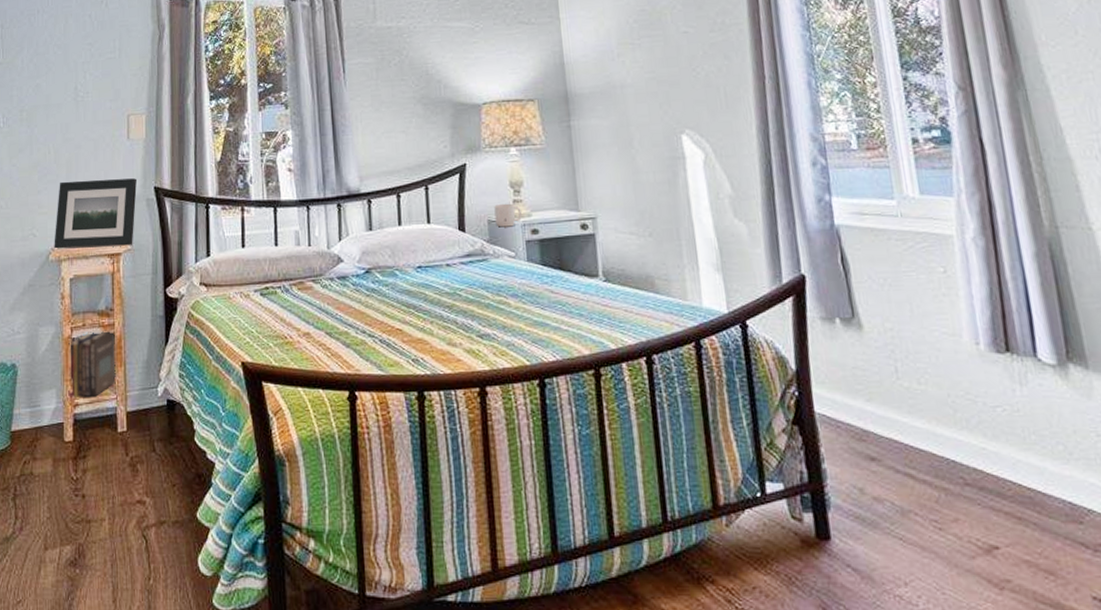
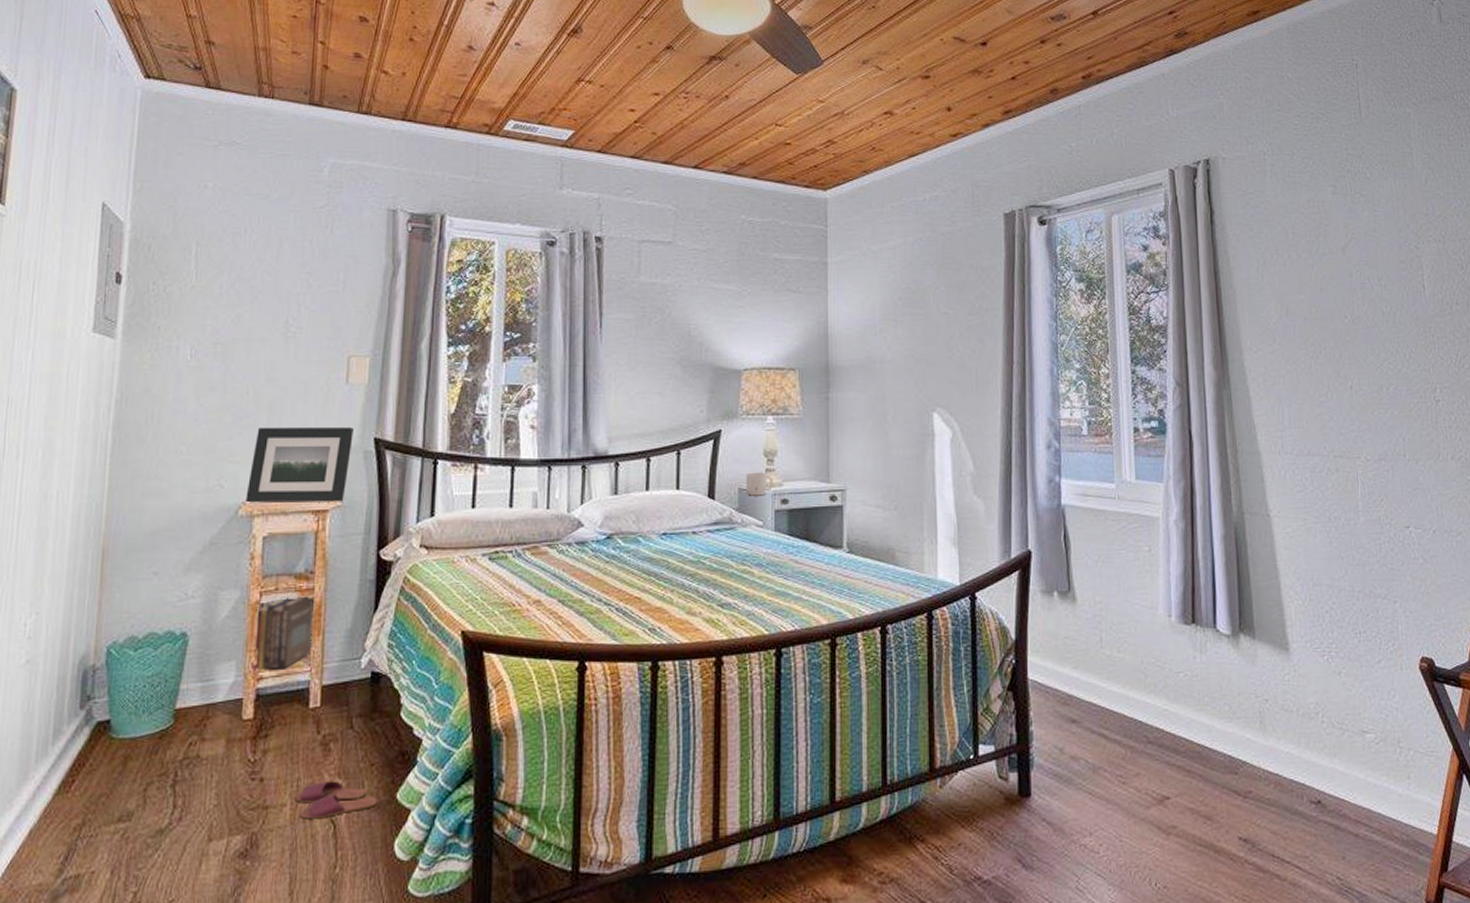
slippers: none [111,499,181,534] -> present [295,781,378,820]

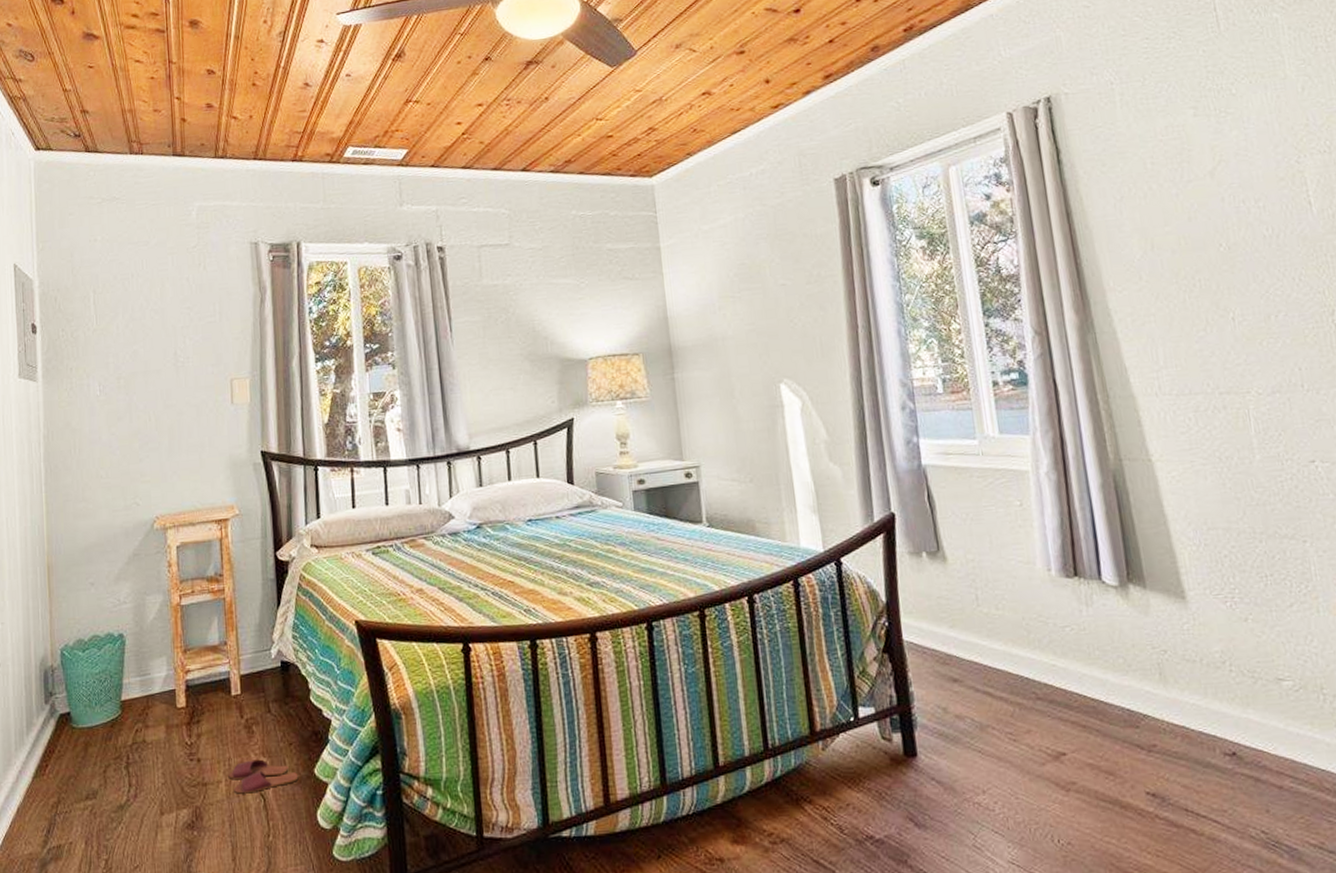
picture frame: present [245,427,353,503] -> none [158,443,243,517]
books: present [251,595,312,671] -> none [177,595,227,664]
mug: present [746,472,773,496] -> none [601,455,628,479]

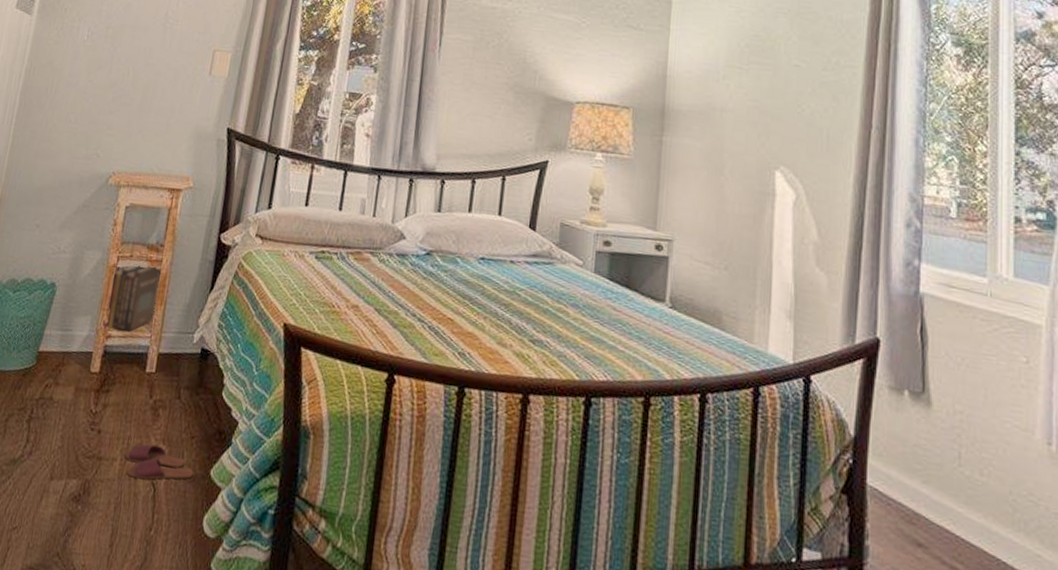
books: none [177,595,227,664] -> present [102,263,160,332]

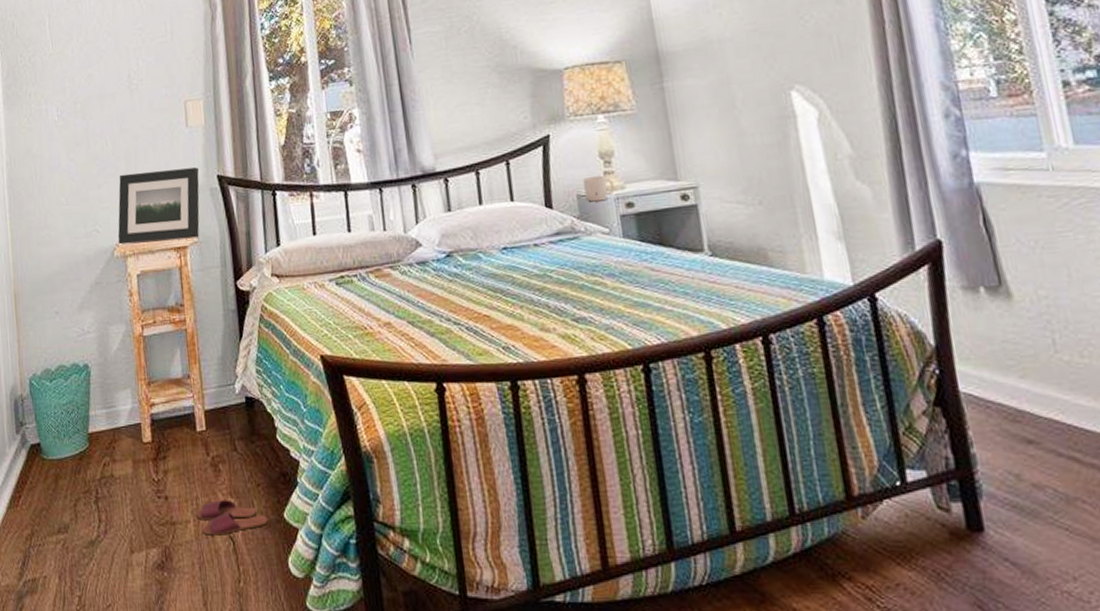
books: present [102,263,160,332] -> none [140,326,190,398]
picture frame: none [115,106,211,184] -> present [118,167,200,245]
mug: none [568,208,597,235] -> present [583,175,615,202]

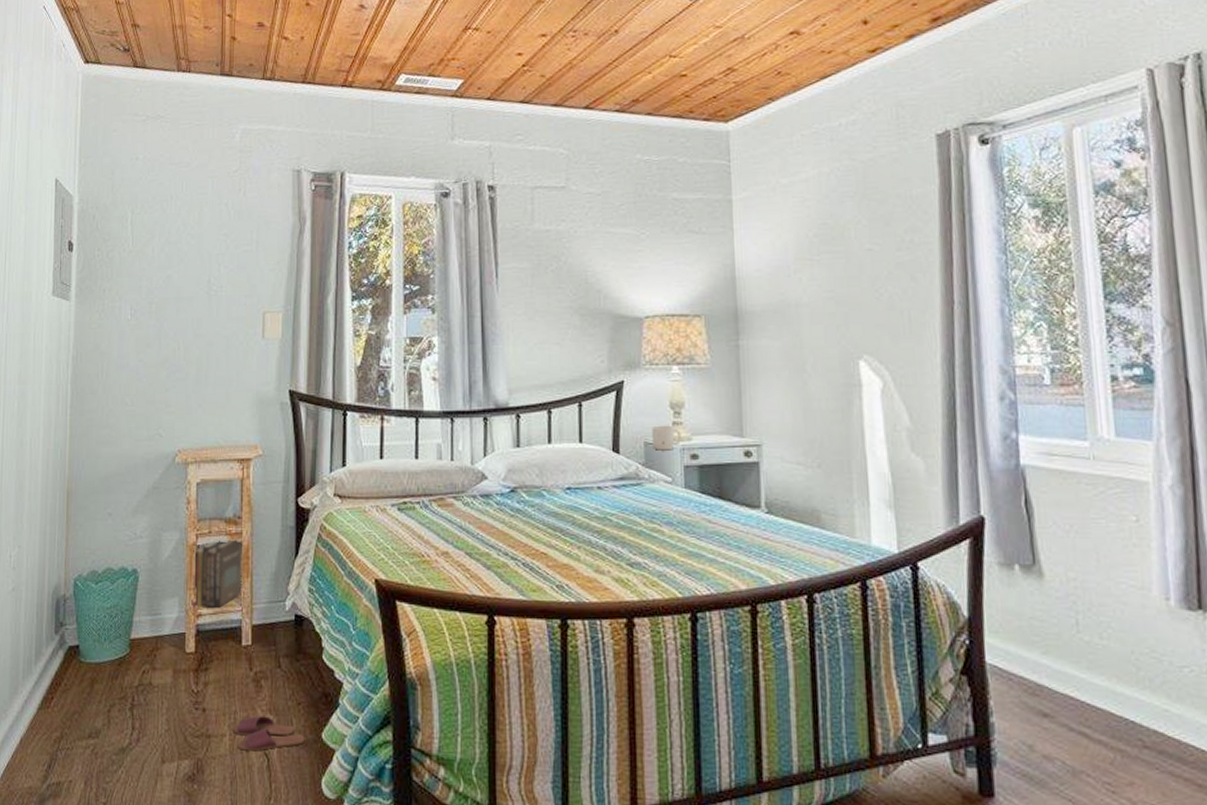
picture frame: present [118,167,200,245] -> none [181,380,270,451]
books: none [140,326,190,398] -> present [191,538,241,609]

